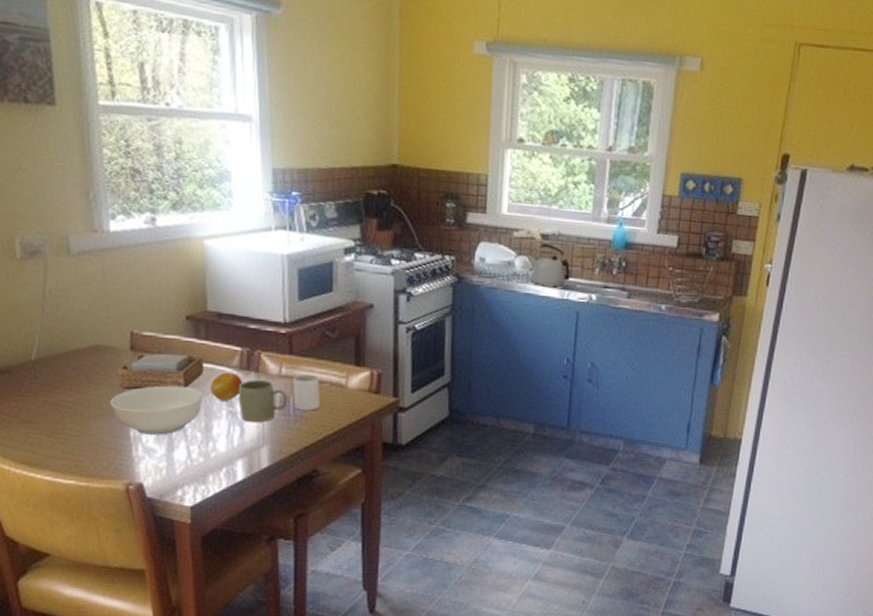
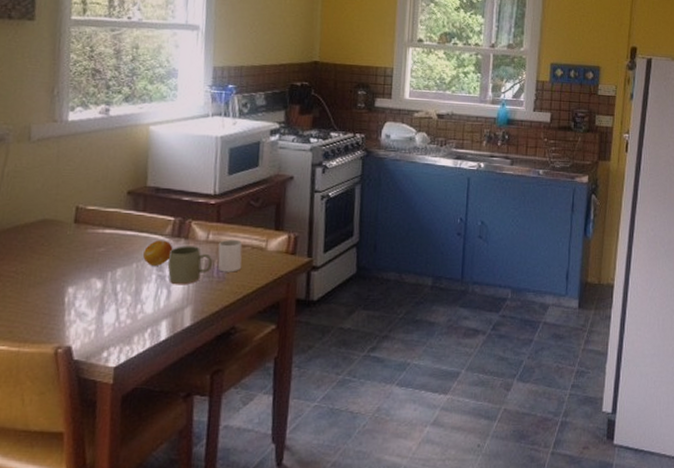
bowl: present [109,385,204,435] -> none [49,253,137,300]
napkin holder: present [118,353,205,389] -> none [59,224,140,257]
kettle: present [526,243,570,288] -> none [424,122,462,158]

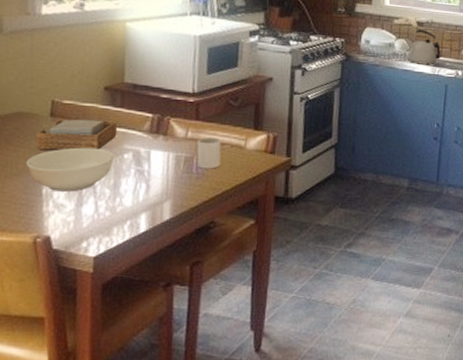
bowl: none [49,253,137,300] -> present [25,147,115,192]
napkin holder: none [59,224,140,257] -> present [35,119,118,151]
fruit: present [143,240,173,266] -> none [121,135,152,161]
mug: present [167,246,213,285] -> none [146,142,192,180]
kettle: none [424,122,462,158] -> present [404,29,441,65]

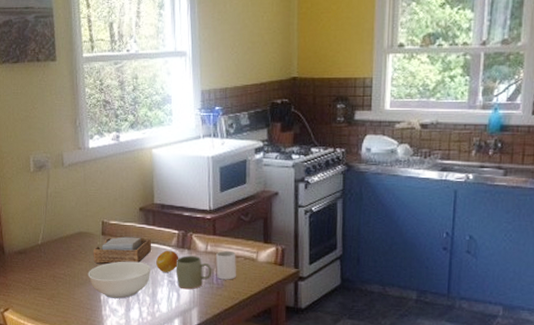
fruit: none [121,135,152,161] -> present [156,250,179,272]
mug: none [146,142,192,180] -> present [175,255,212,290]
kettle: present [404,29,441,65] -> none [407,132,448,170]

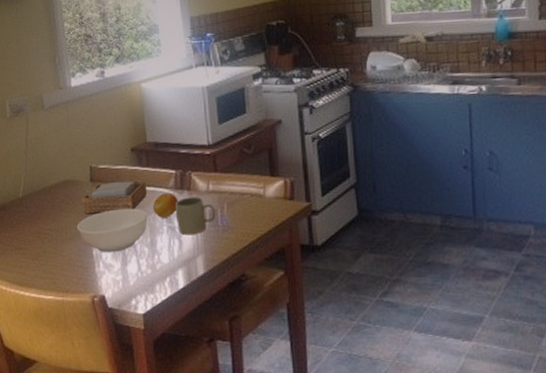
cup: present [216,250,237,280] -> none [219,187,244,221]

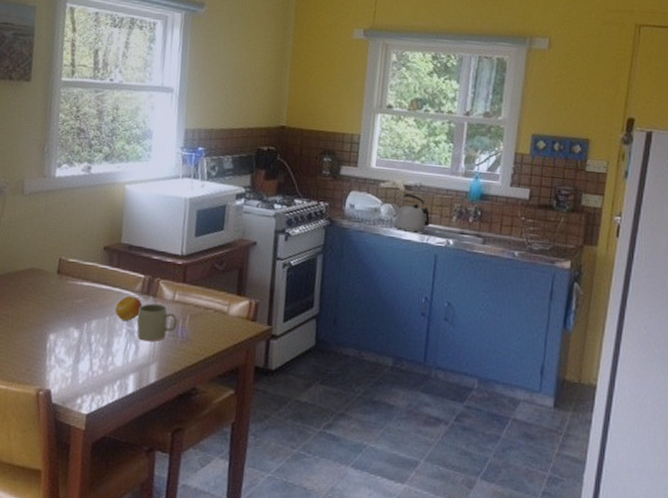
bowl: present [76,208,149,252] -> none [34,304,110,348]
napkin holder: present [82,180,148,214] -> none [43,276,114,308]
kettle: none [413,45,458,85] -> present [390,193,430,232]

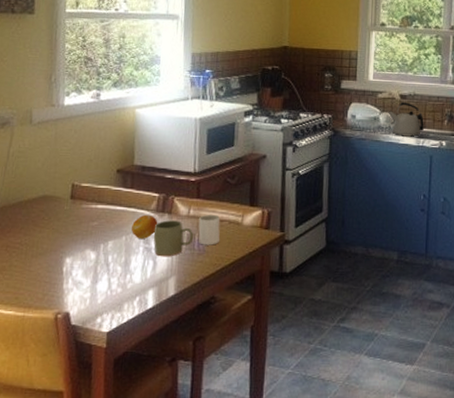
cup: none [182,300,206,334] -> present [198,214,221,245]

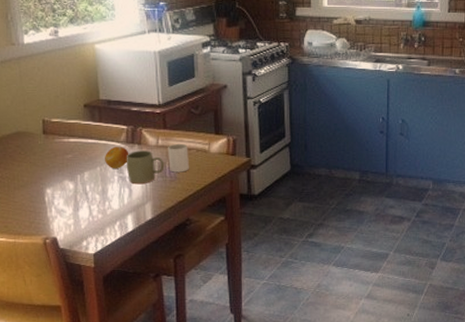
kettle: present [388,102,424,137] -> none [344,27,380,62]

